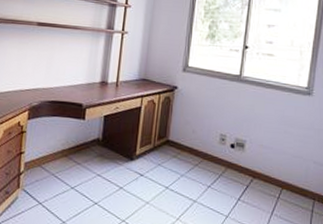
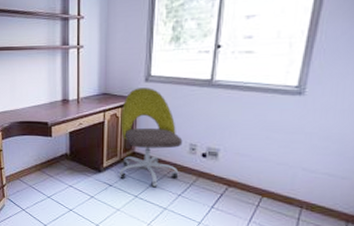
office chair: none [151,76,214,179] -> present [118,88,183,188]

